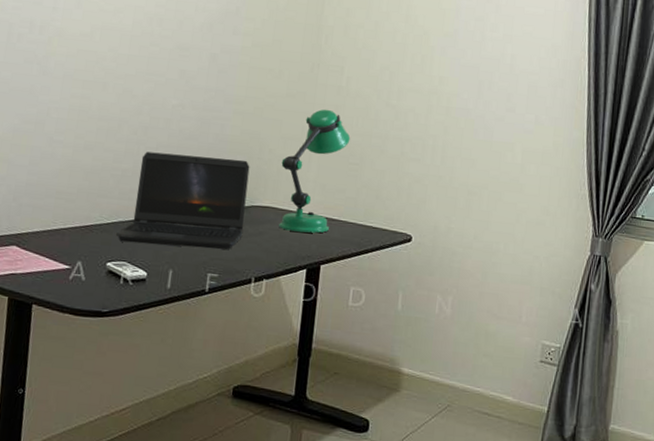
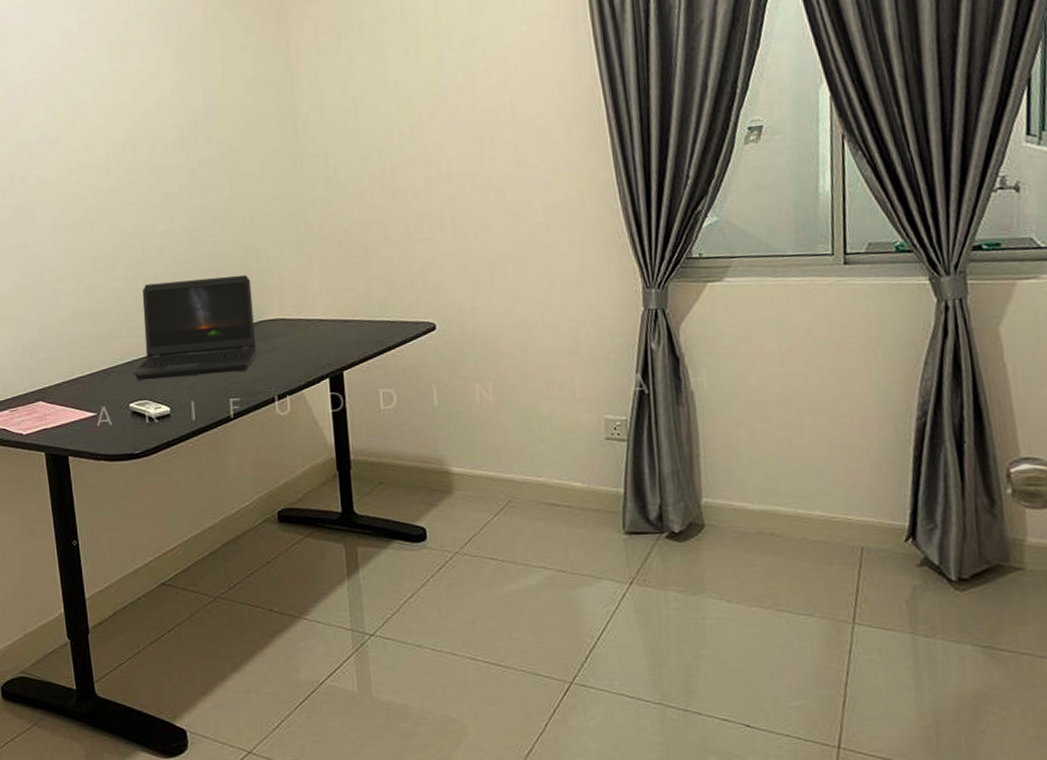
desk lamp: present [279,109,351,233] -> none [282,203,350,341]

